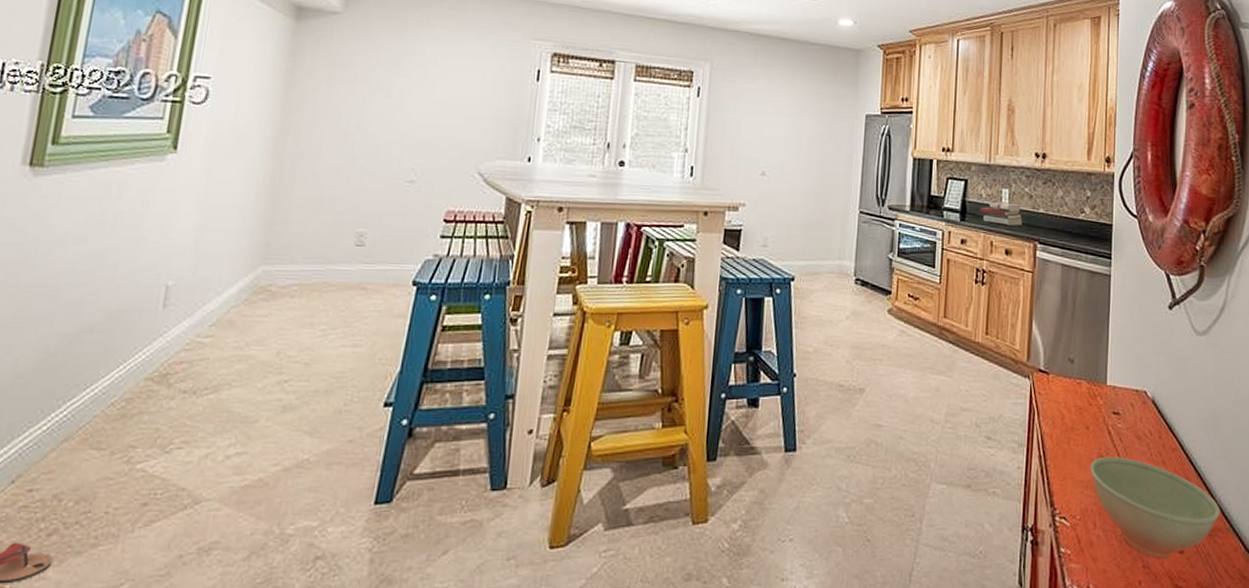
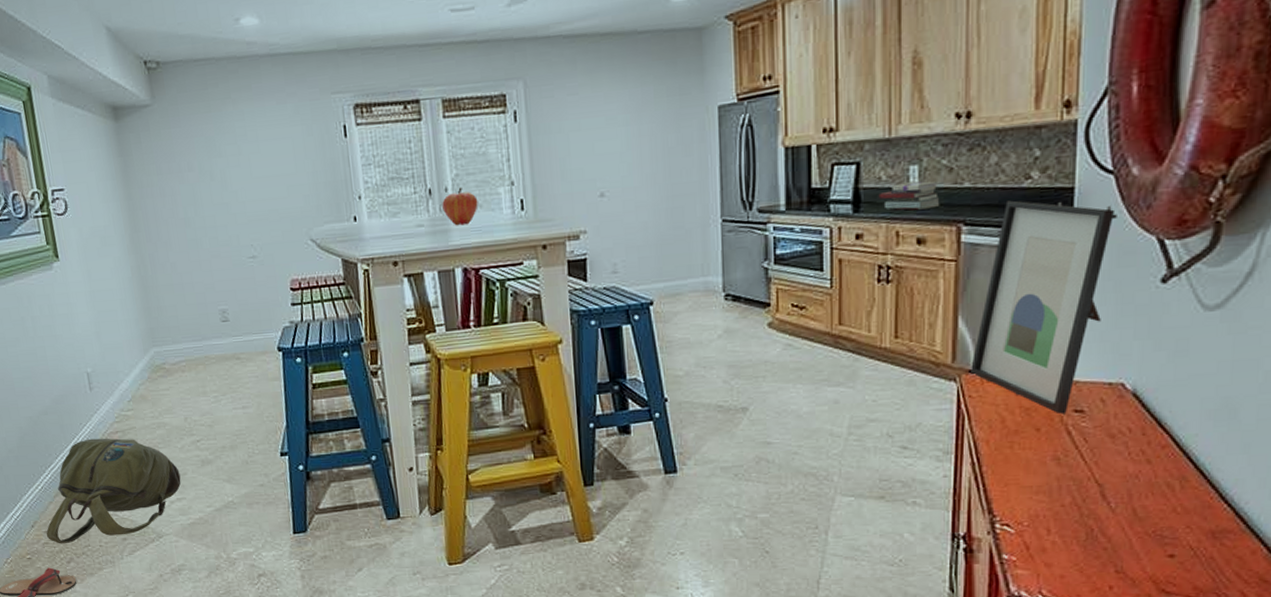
backpack: none [28,368,250,509] -> present [46,438,181,544]
fruit: none [617,145,652,182] -> present [442,187,478,226]
picture frame: none [1040,228,1140,415] -> present [971,200,1117,415]
bowl: present [1090,456,1220,560] -> none [1042,458,1232,565]

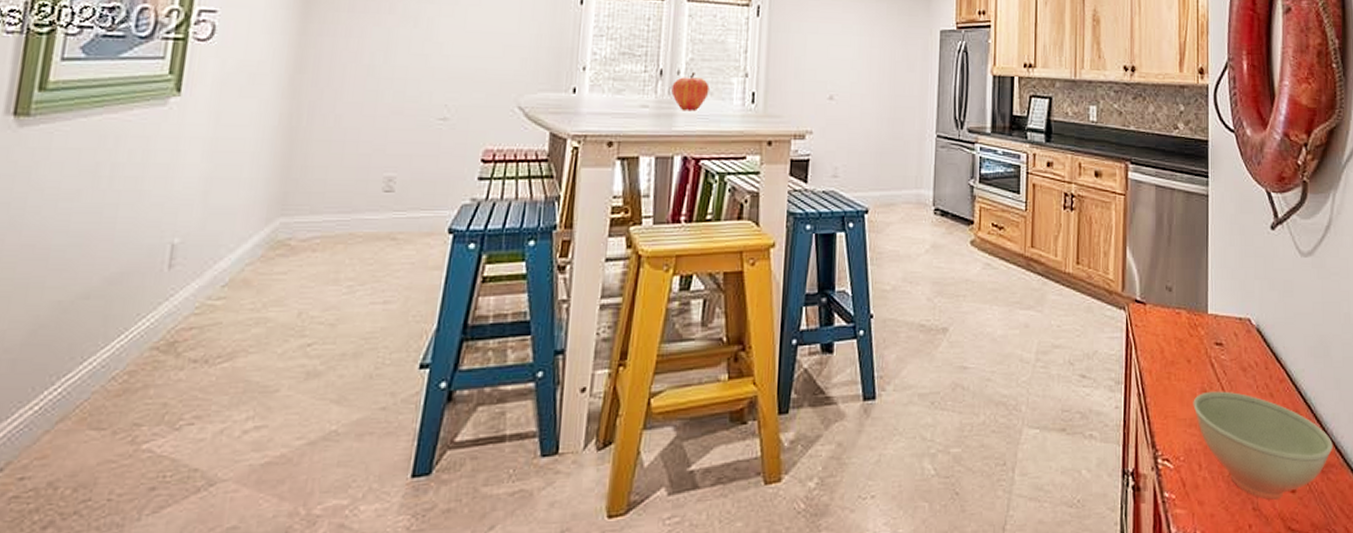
backpack: present [46,438,181,544] -> none [19,336,270,498]
books: present [878,181,940,211] -> none [1066,120,1113,146]
picture frame: present [971,200,1117,415] -> none [1136,146,1238,347]
bowl: none [1042,458,1232,565] -> present [1193,391,1333,501]

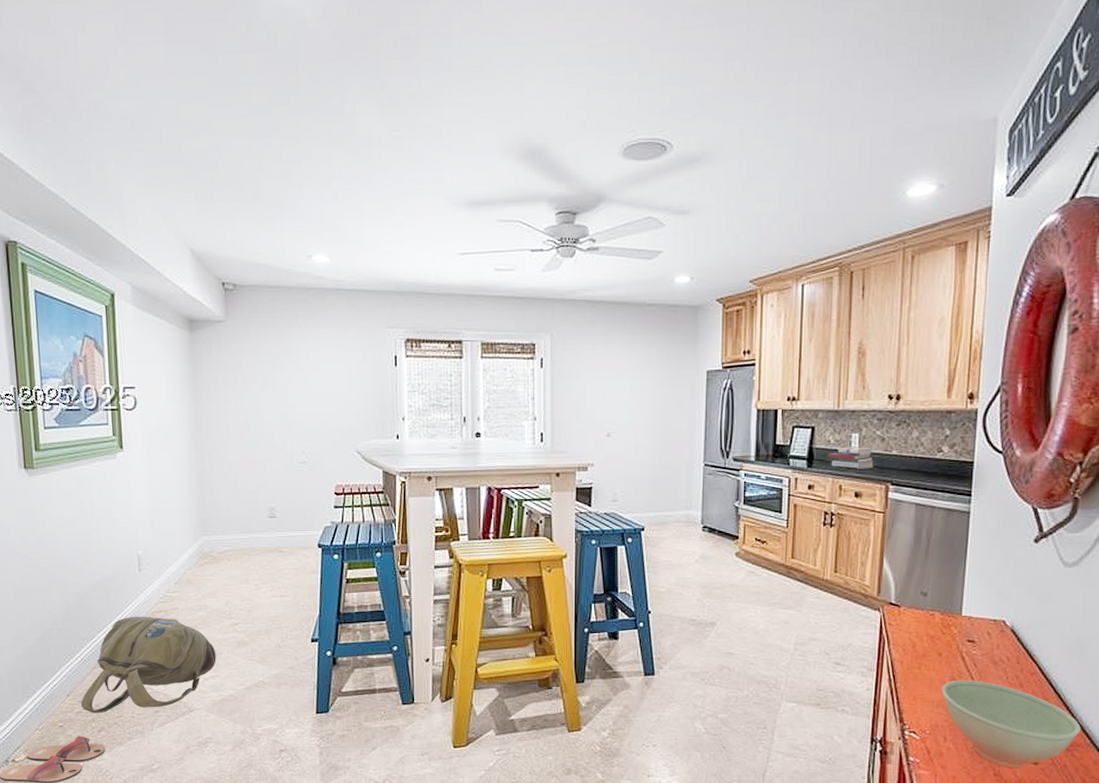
backpack: none [19,336,270,498] -> present [80,616,216,714]
fruit: present [671,71,710,112] -> none [474,417,505,451]
books: none [1066,120,1113,146] -> present [827,447,874,469]

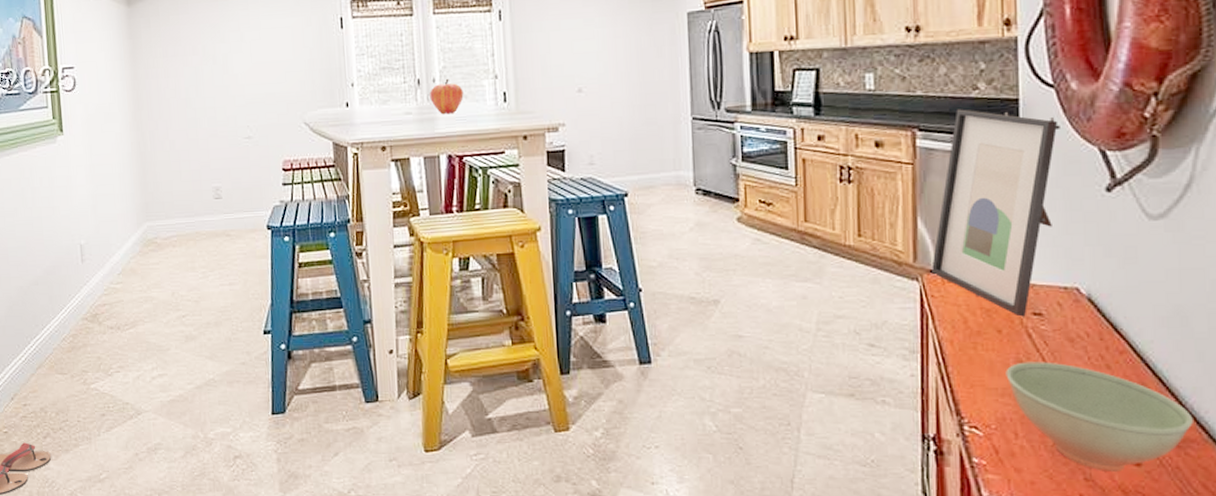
backpack: present [80,616,216,714] -> none [25,310,164,418]
fruit: none [474,417,505,451] -> present [430,78,464,115]
books: present [827,447,874,469] -> none [837,88,895,115]
picture frame: none [891,468,1004,643] -> present [931,109,1060,317]

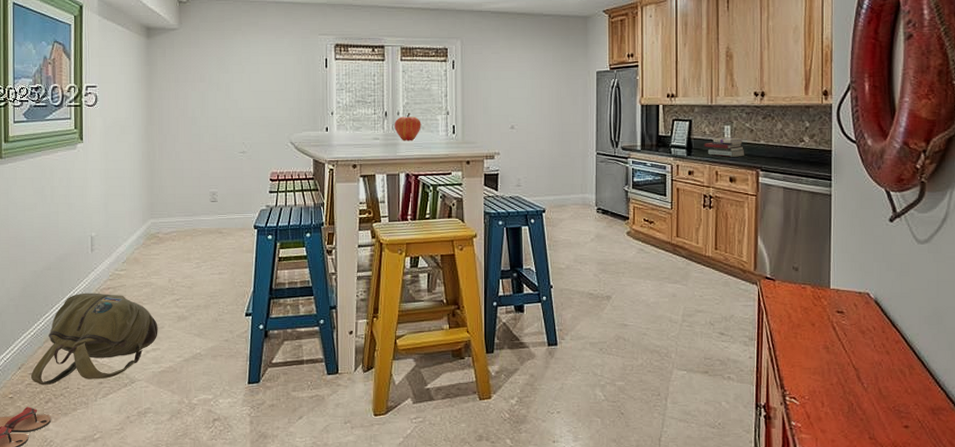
backpack: none [25,310,164,418] -> present [30,293,158,386]
books: none [837,88,895,115] -> present [704,137,745,157]
picture frame: present [931,109,1060,317] -> none [767,156,859,314]
bowl: present [1005,361,1193,473] -> none [817,348,944,433]

